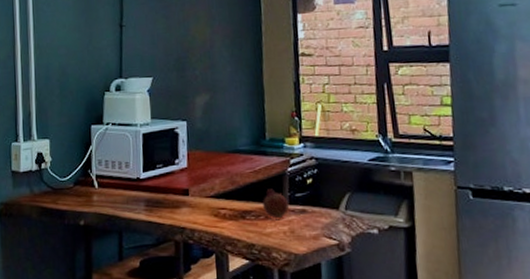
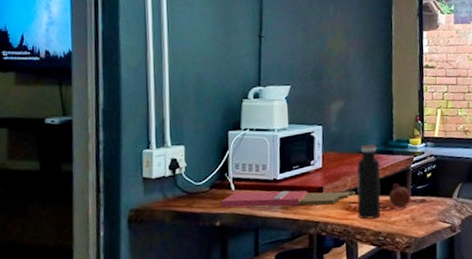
cutting board: none [84,190,224,209] -> present [221,190,355,208]
water bottle: none [225,143,254,229] -> present [356,144,381,219]

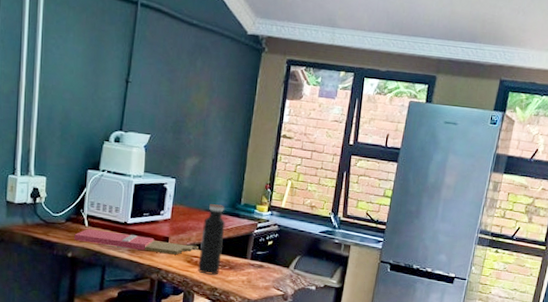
fruit: present [389,183,412,209] -> none [229,245,251,270]

